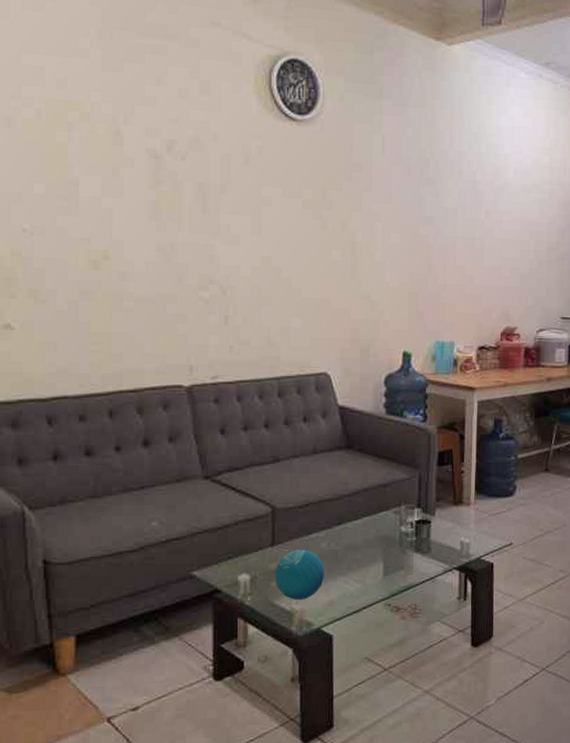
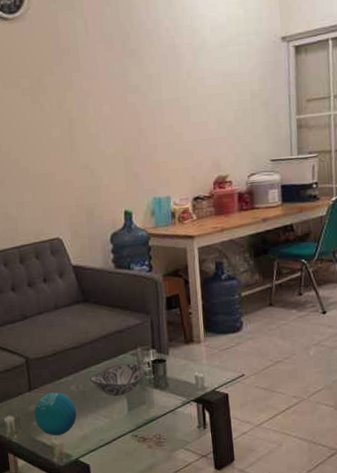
decorative bowl: none [344,521,407,558] -> present [90,362,145,396]

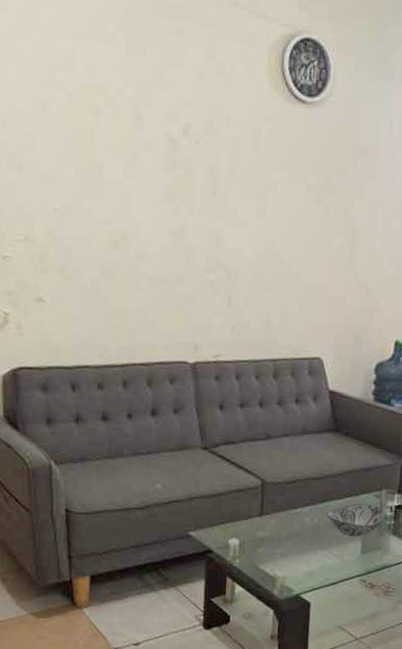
decorative orb: present [34,392,77,436] -> none [261,521,306,567]

